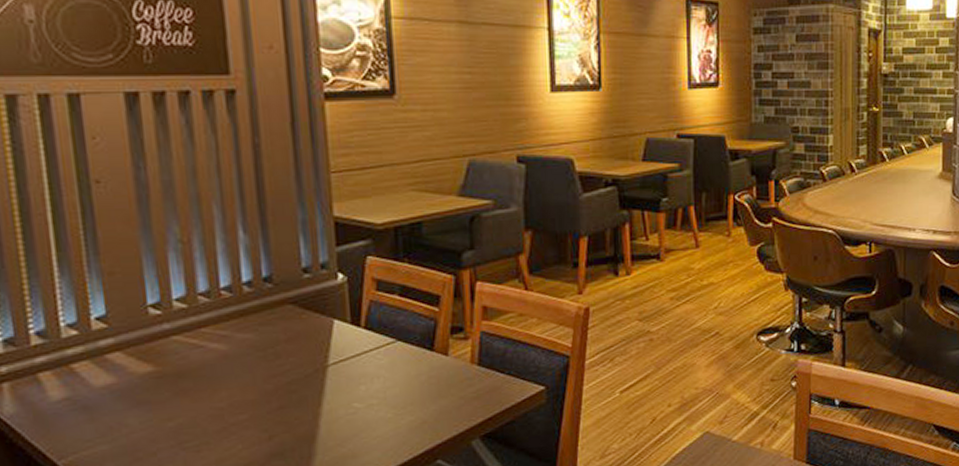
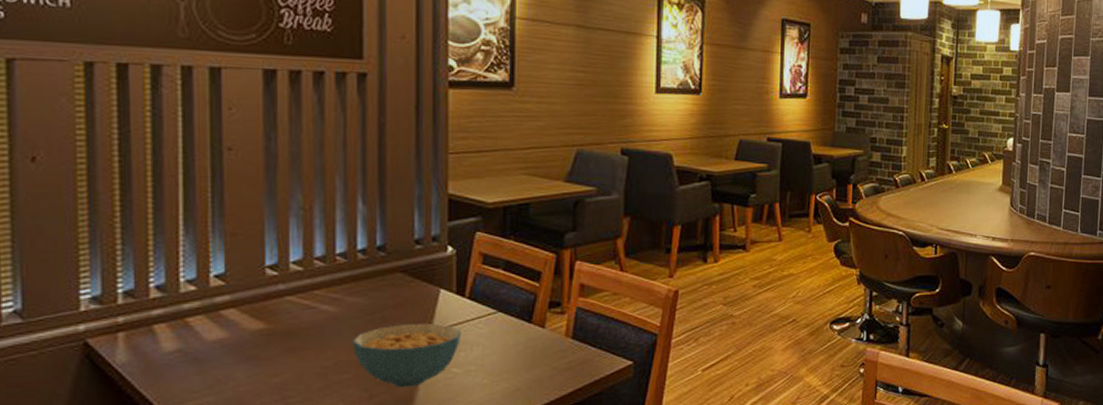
cereal bowl: none [246,357,360,426] -> present [352,324,461,388]

